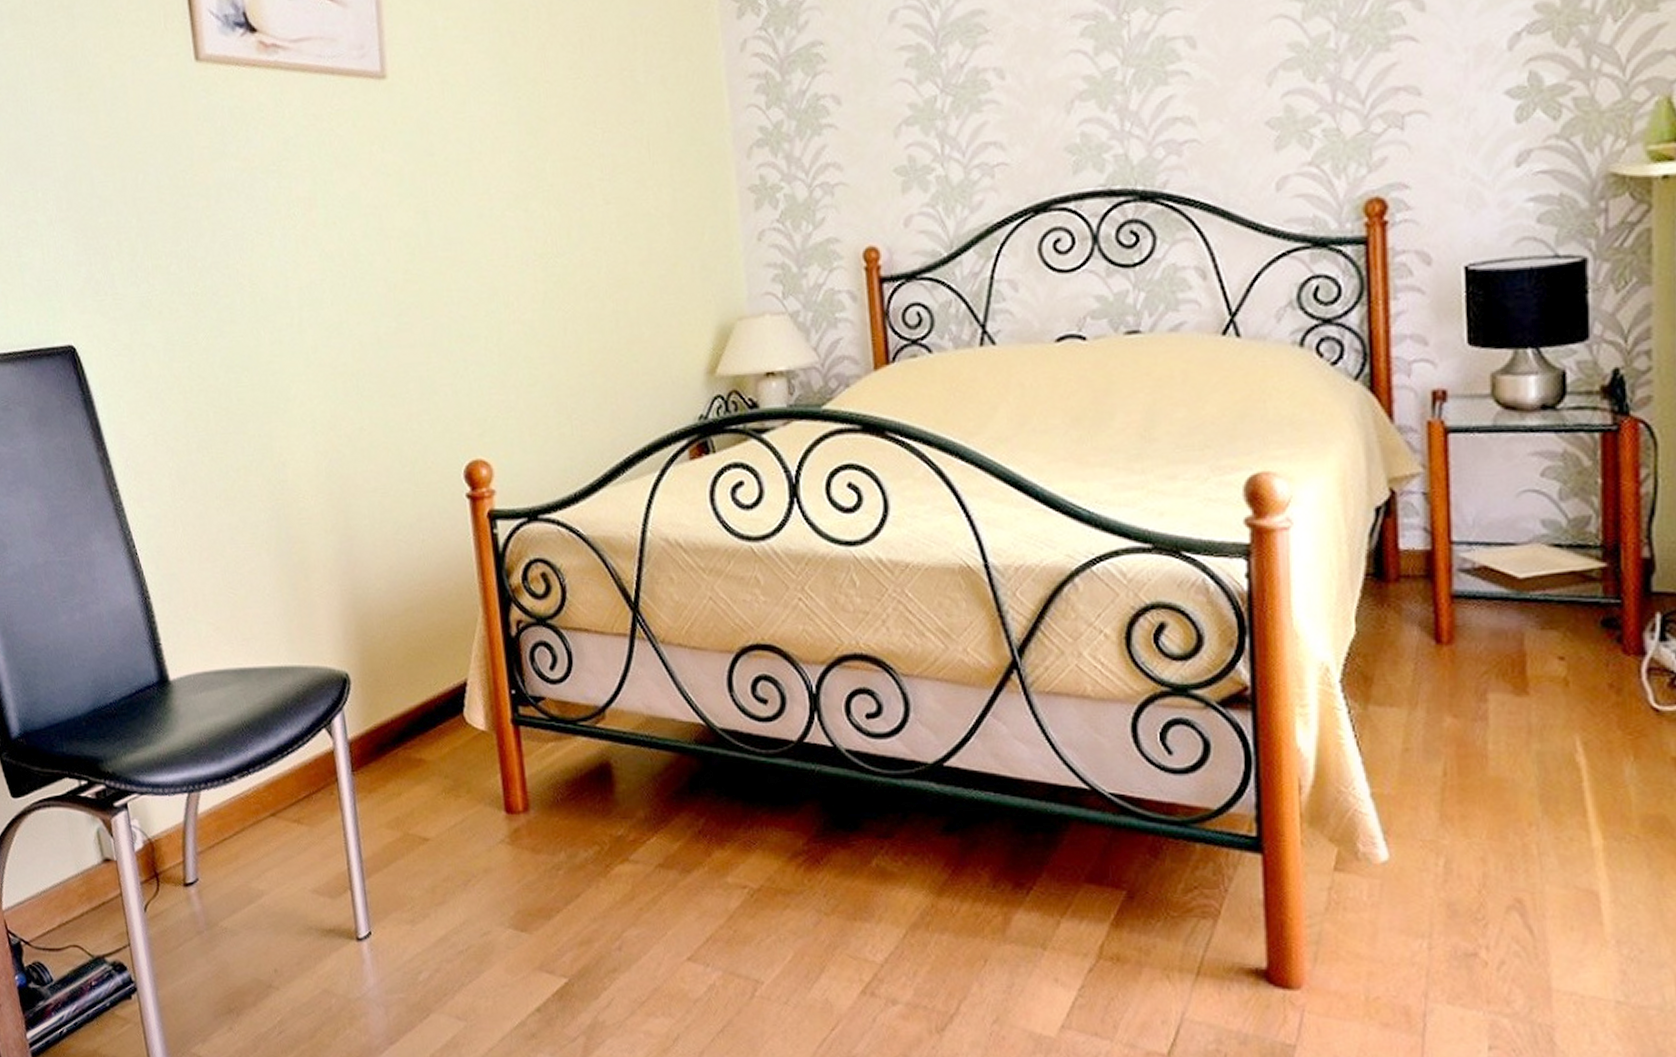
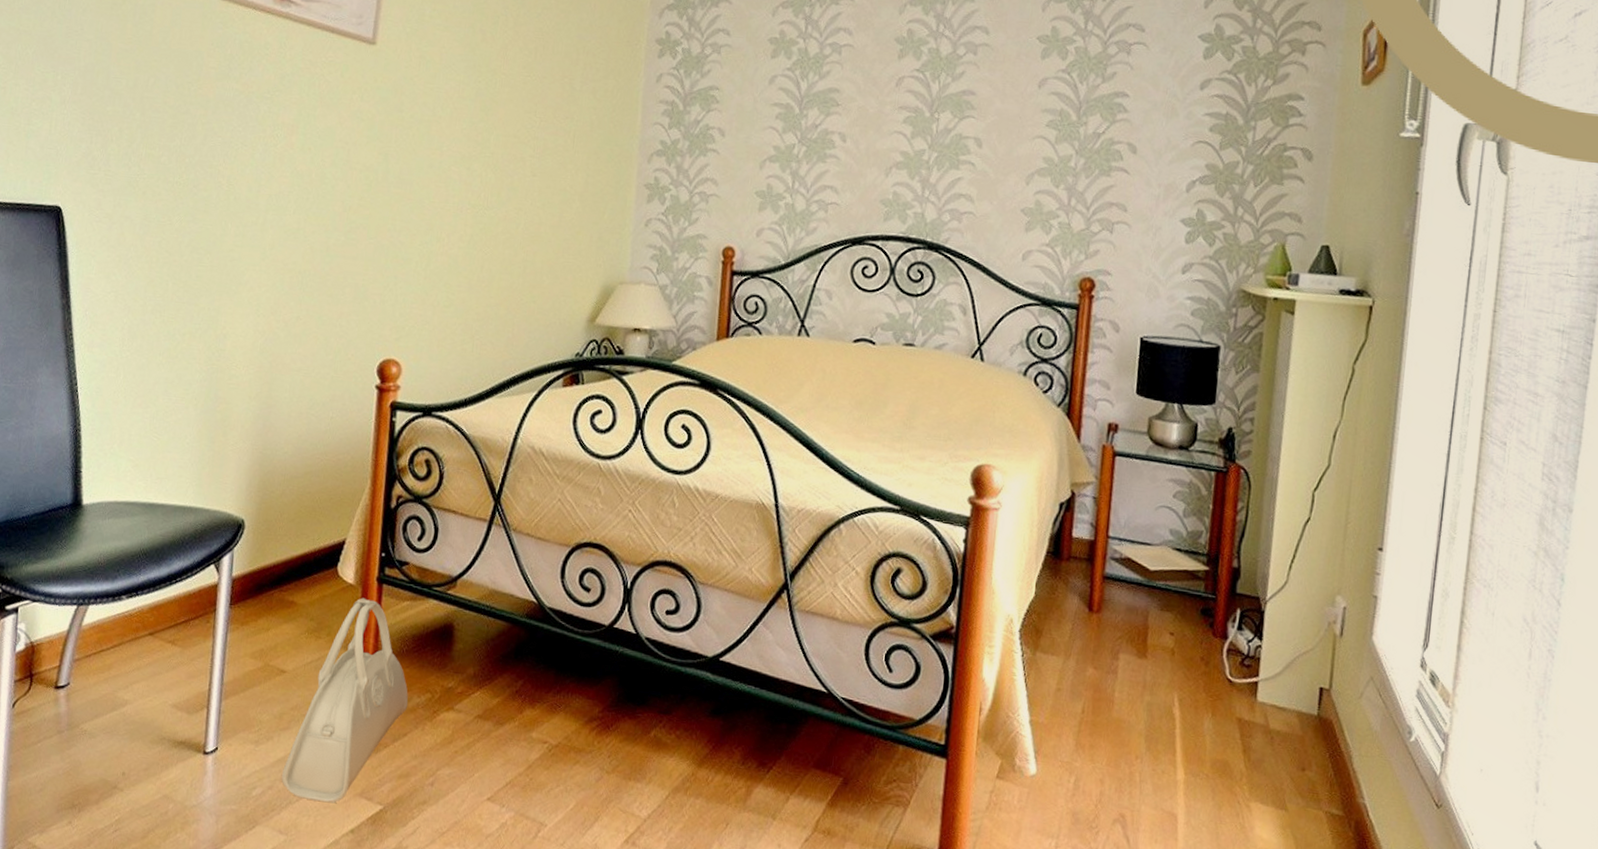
handbag: none [446,745,575,981] -> present [281,597,409,804]

